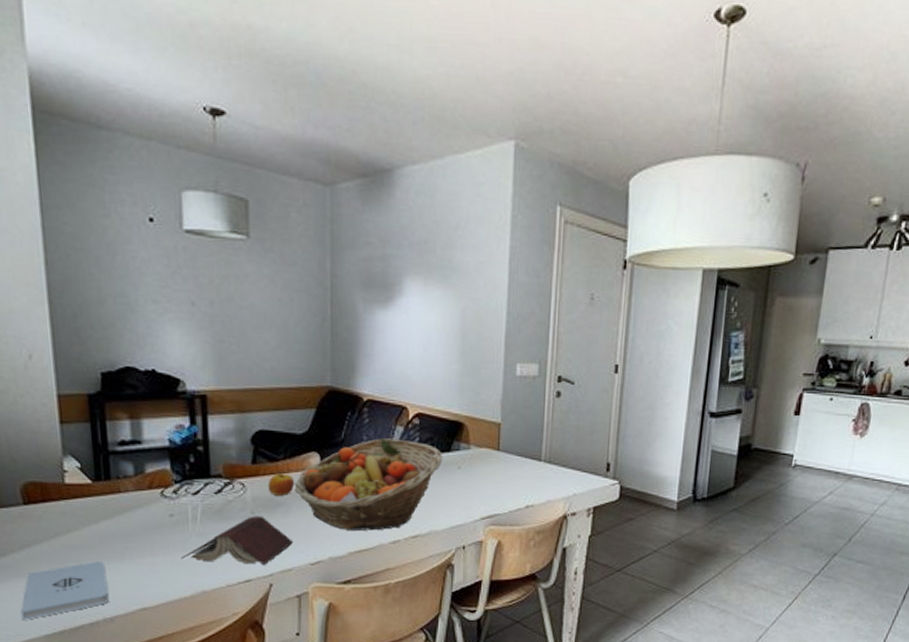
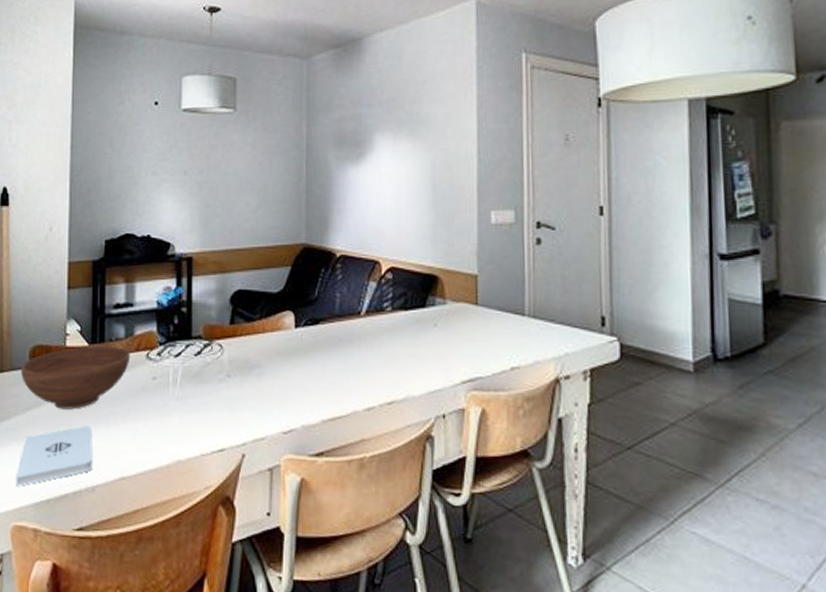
bowl: none [11,484,143,546] -> present [20,346,131,409]
book: present [181,516,294,565] -> none [160,379,267,432]
apple: present [268,470,295,496] -> none [244,331,270,357]
fruit basket: present [294,438,444,531] -> none [269,295,418,396]

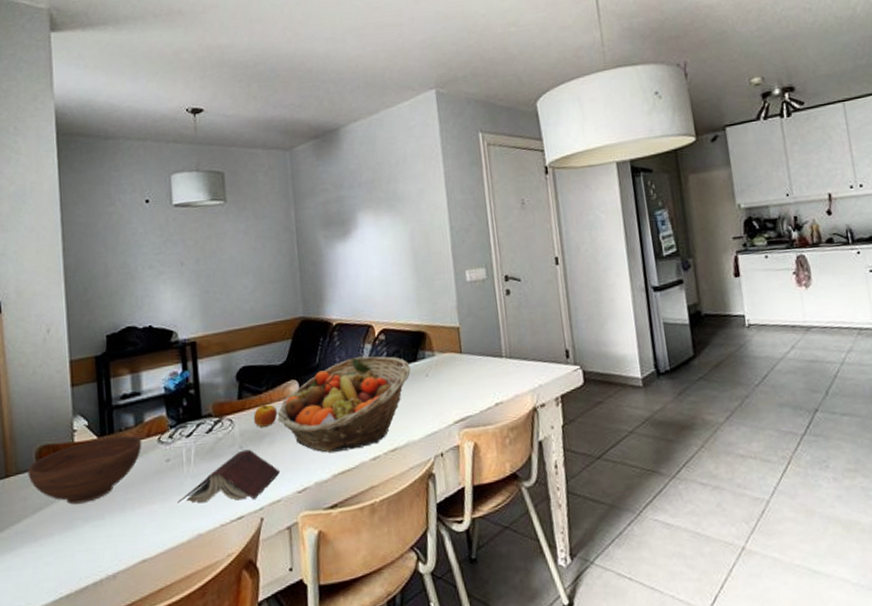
notepad: present [15,425,92,486] -> none [31,516,111,588]
book: none [160,379,267,432] -> present [177,449,281,505]
apple: none [244,331,270,357] -> present [253,402,278,427]
fruit basket: none [269,295,418,396] -> present [277,356,411,453]

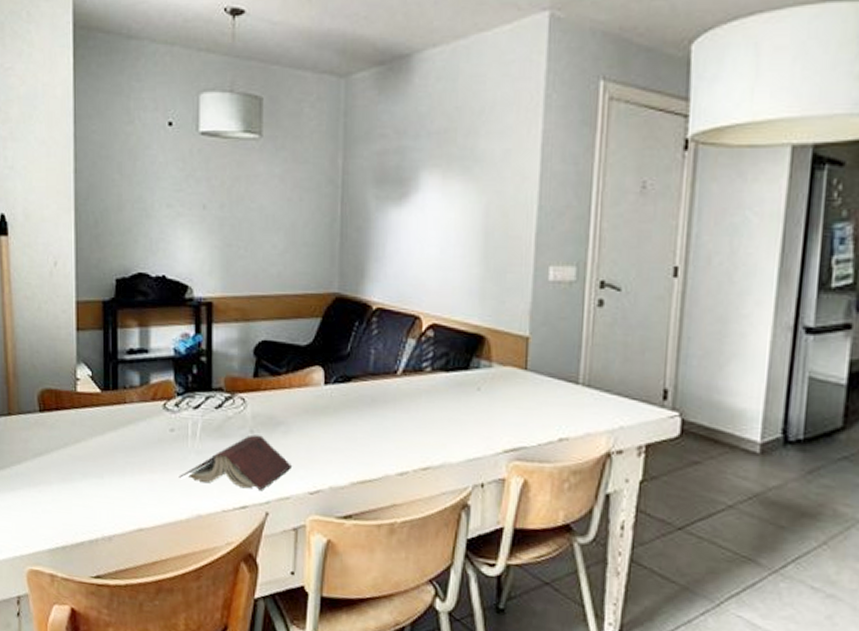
bowl: present [27,435,142,504] -> none [29,393,146,458]
apple: present [253,402,278,427] -> none [268,385,297,414]
fruit basket: present [277,356,411,453] -> none [295,352,461,459]

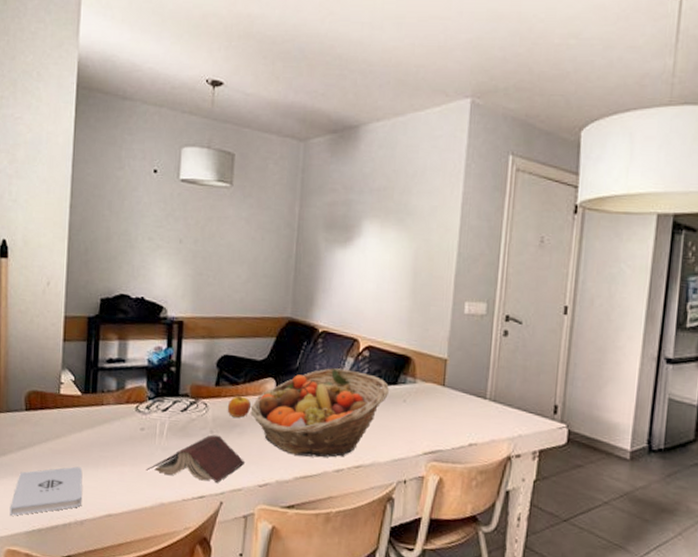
notepad: none [29,474,108,532] -> present [9,466,83,516]
apple: none [268,385,297,414] -> present [227,393,252,418]
fruit basket: none [295,352,461,459] -> present [250,368,390,458]

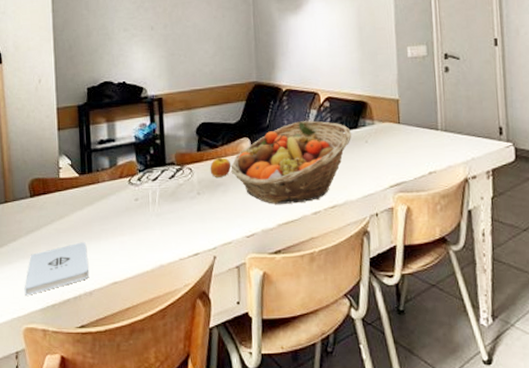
book: present [146,434,246,483] -> none [144,196,232,239]

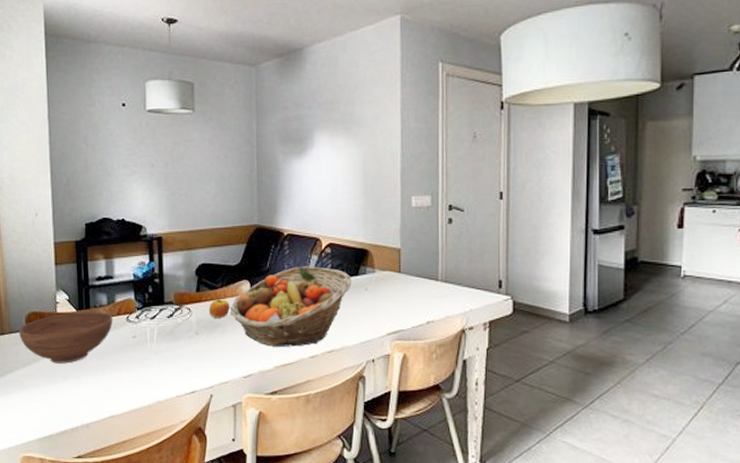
bowl: none [22,176,115,230] -> present [19,312,113,363]
notepad: present [24,242,89,296] -> none [21,376,86,426]

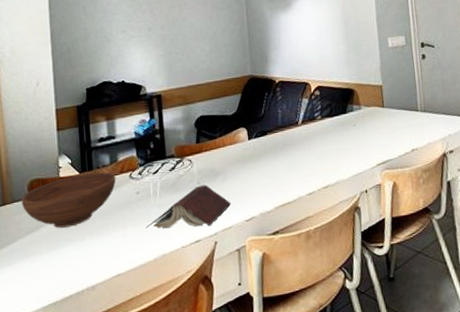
book: none [141,336,230,378] -> present [145,184,232,230]
apple: present [208,297,230,318] -> none [209,146,230,167]
fruit basket: present [229,266,352,347] -> none [229,108,342,188]

